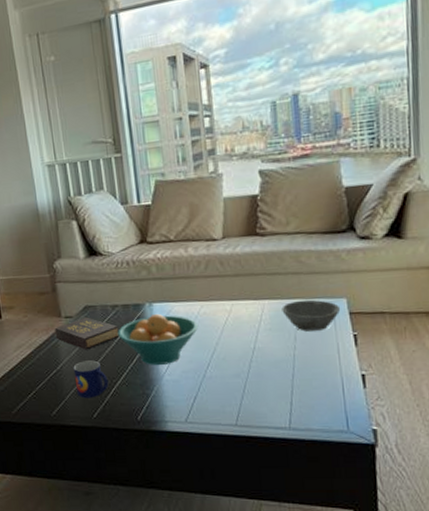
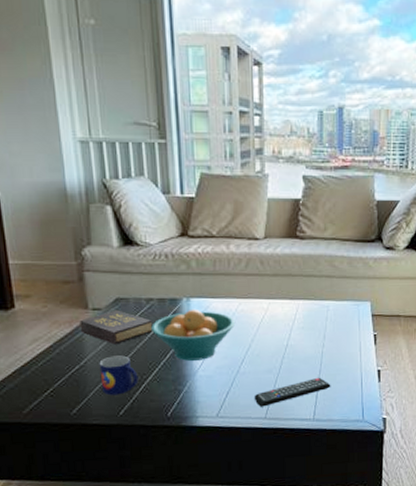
remote control: none [222,382,307,413] -> present [254,377,331,407]
bowl: present [281,299,341,331] -> none [314,301,365,331]

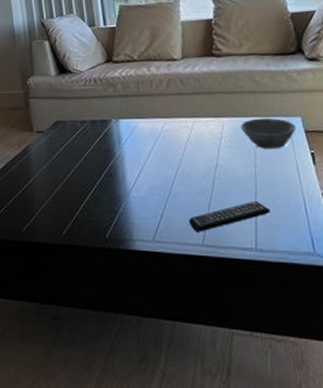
hardback book: present [79,310,153,345] -> none [27,132,88,165]
mug: present [99,355,139,396] -> none [43,175,78,215]
fruit bowl: present [151,309,236,361] -> none [86,129,163,181]
bowl: none [314,301,365,331] -> present [240,117,297,149]

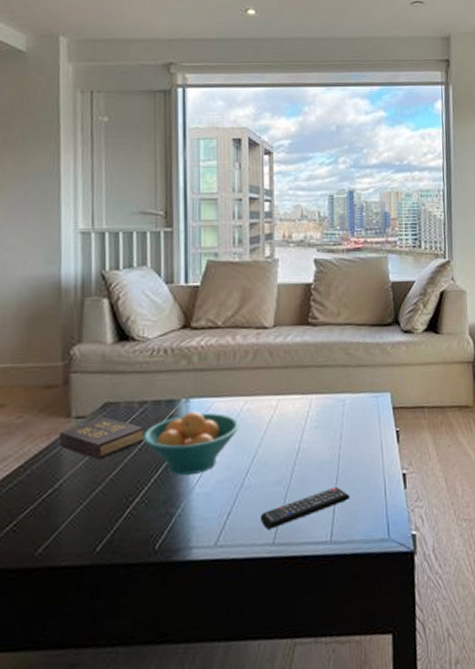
hardback book: none [27,132,88,165] -> present [59,416,145,460]
fruit bowl: none [86,129,163,181] -> present [143,411,241,476]
bowl: present [240,117,297,149] -> none [329,393,385,429]

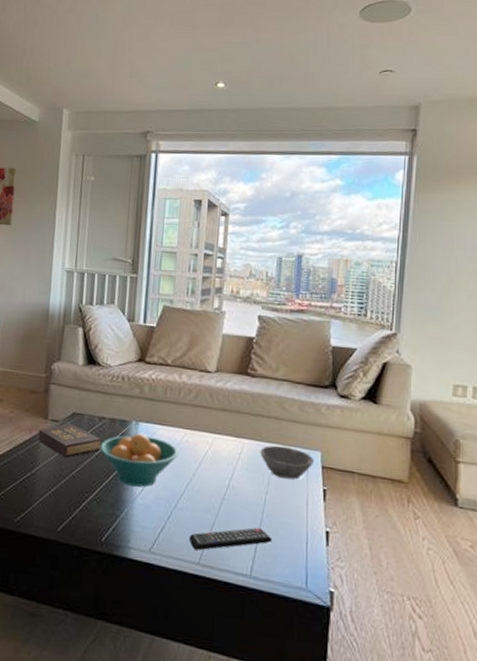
bowl: none [329,393,385,429] -> present [260,445,315,480]

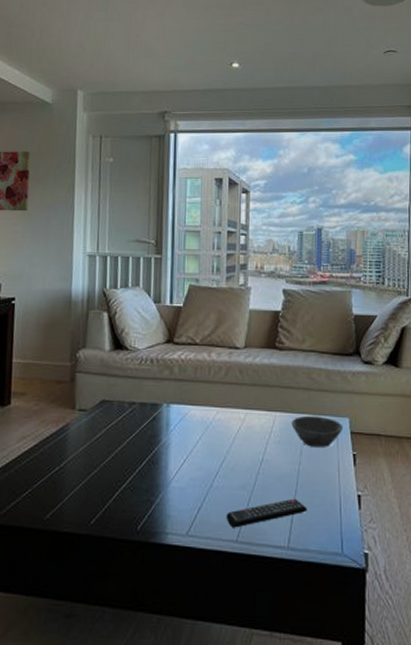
hardback book: present [37,424,102,458] -> none [65,412,133,448]
fruit bowl: present [99,433,180,487] -> none [131,415,212,470]

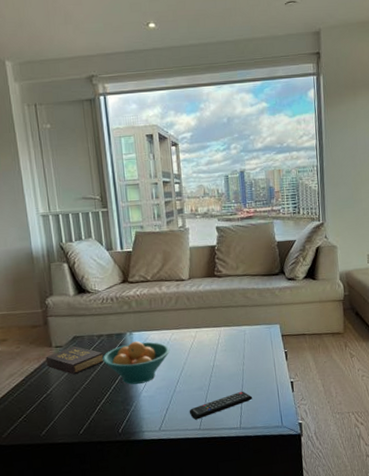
hardback book: none [65,412,133,448] -> present [45,346,104,375]
fruit bowl: none [131,415,212,470] -> present [103,341,170,385]
bowl: present [291,415,344,447] -> none [233,326,276,351]

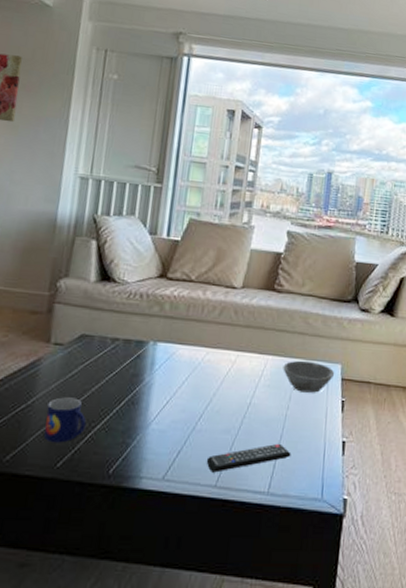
hardback book: present [45,346,104,375] -> none [36,347,114,385]
mug: none [62,383,94,418] -> present [44,397,86,443]
fruit bowl: present [103,341,170,385] -> none [111,354,200,412]
bowl: none [233,326,276,351] -> present [283,360,335,393]

